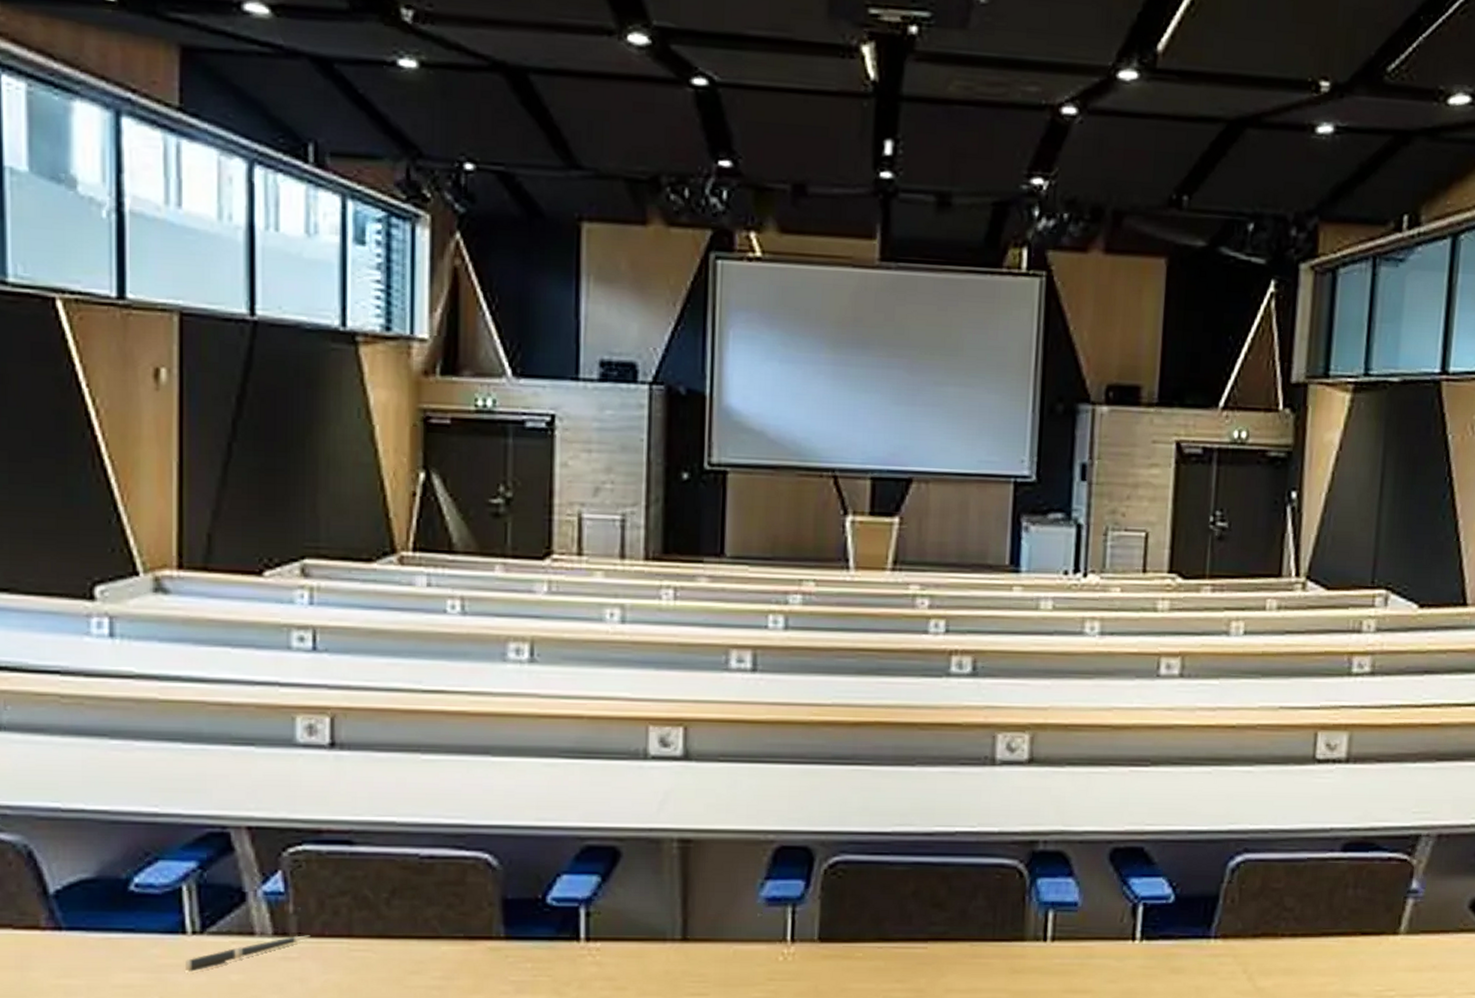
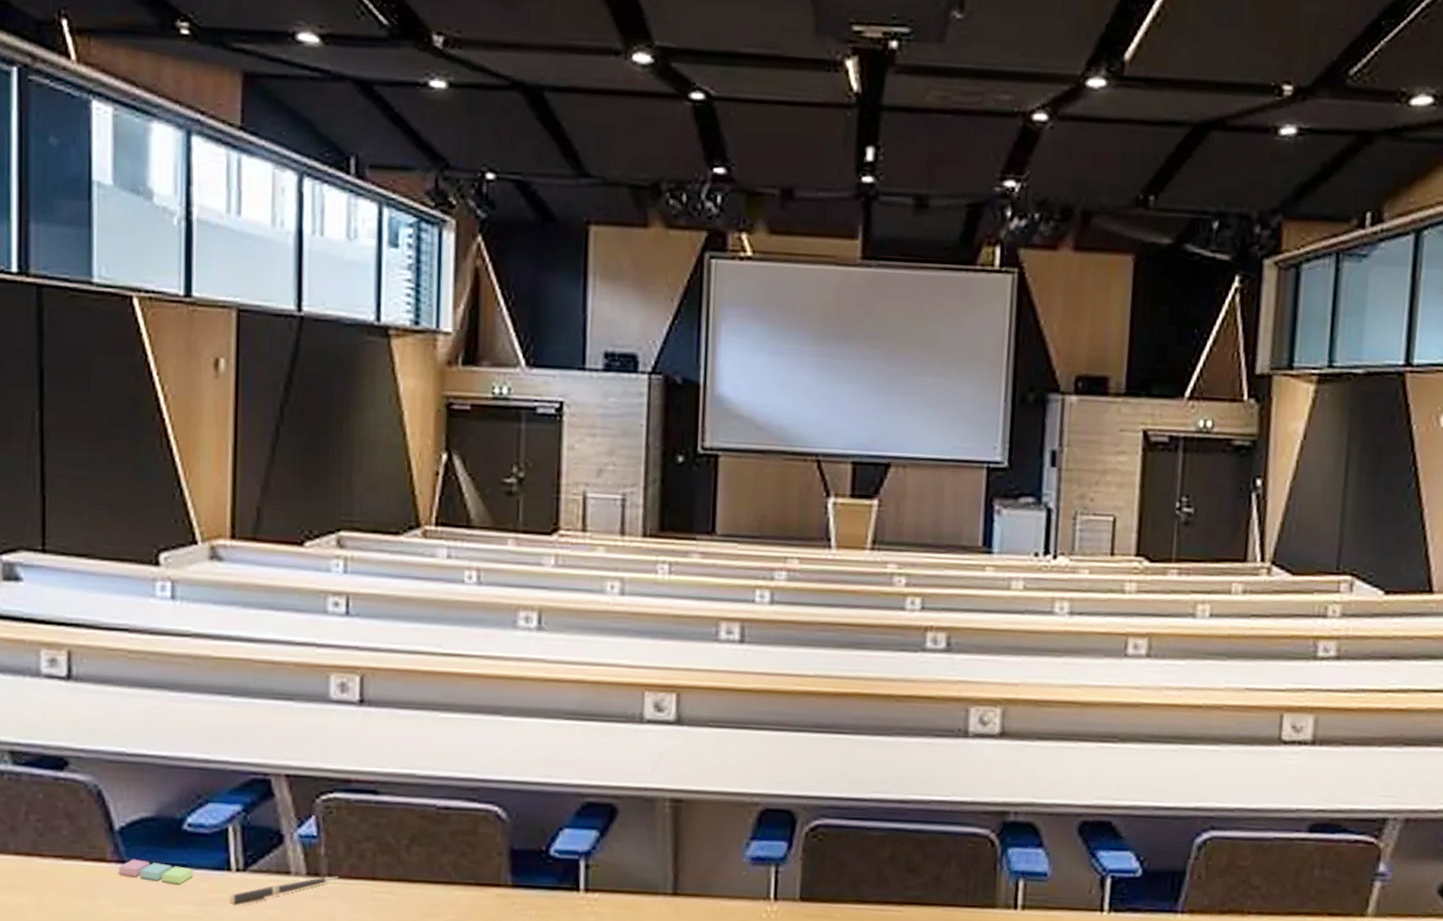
sticky notes: none [54,925,142,952] -> present [118,859,193,886]

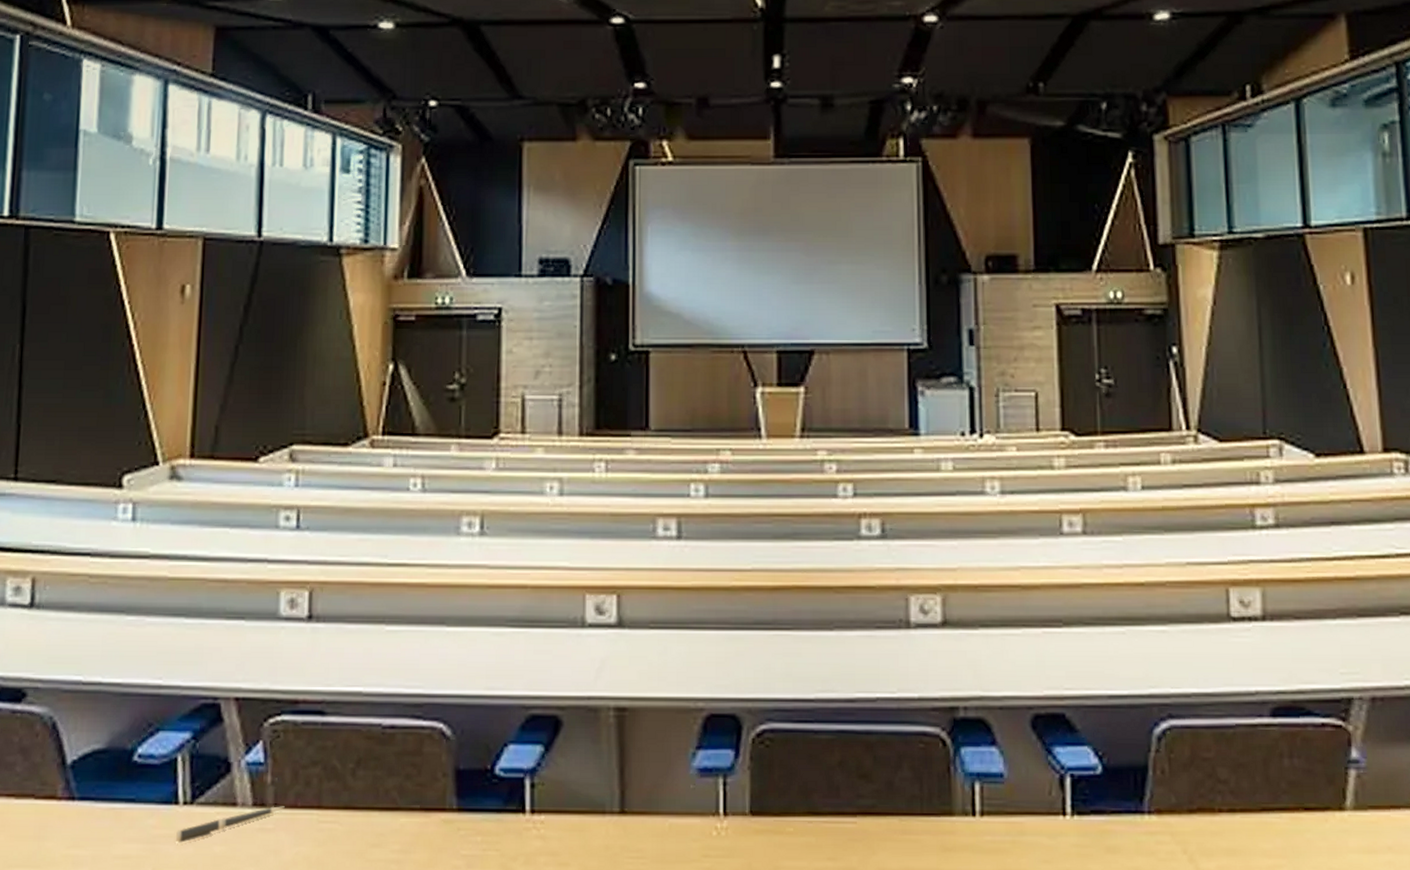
sticky notes: present [118,859,193,886] -> none [68,795,141,823]

